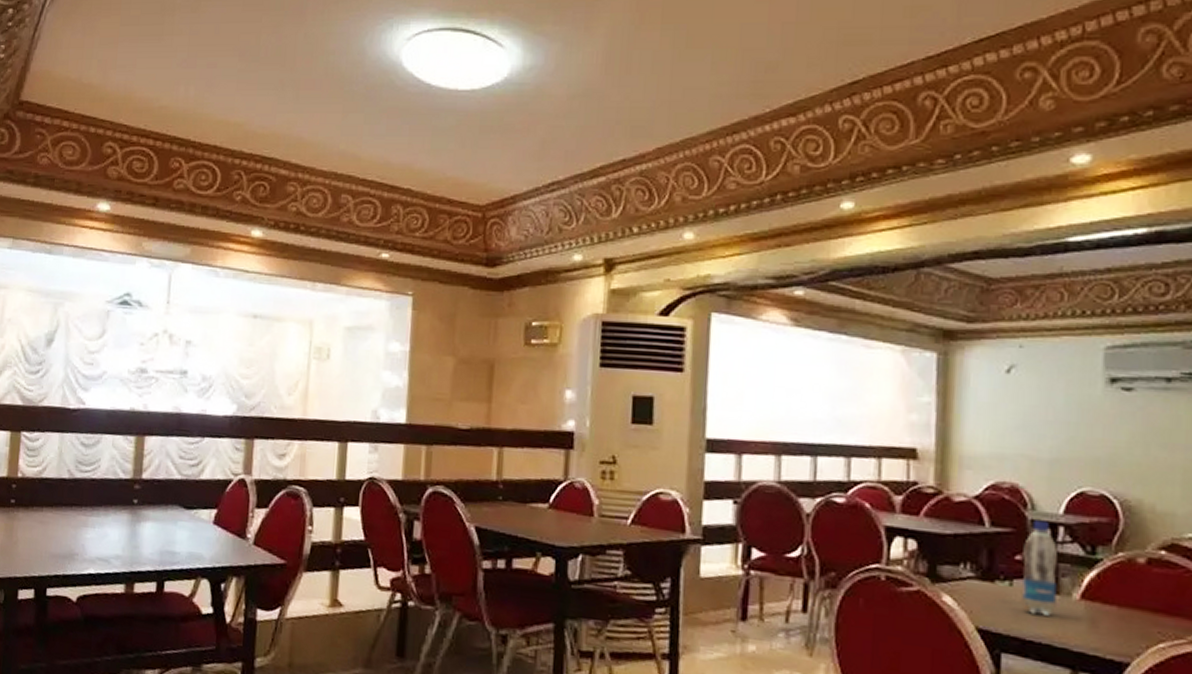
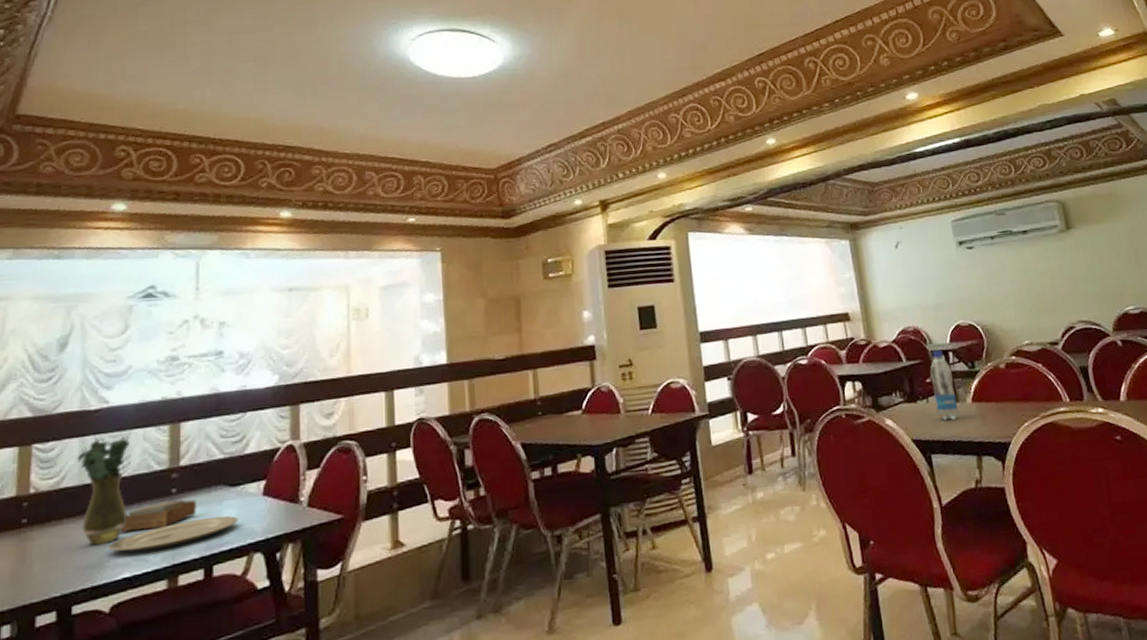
vase: none [56,434,101,538] -> present [76,436,130,546]
plate: none [78,532,190,555] -> present [109,515,239,552]
napkin holder: none [89,509,155,535] -> present [121,499,197,533]

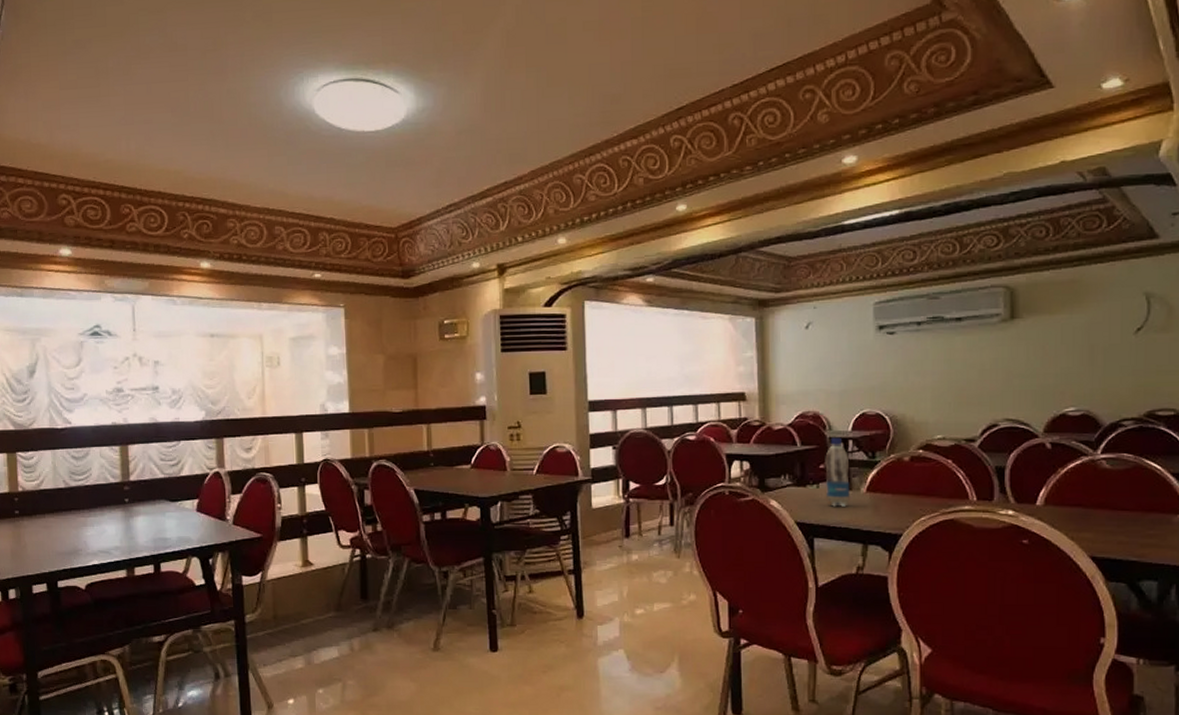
vase: present [76,436,130,546] -> none [50,450,93,537]
plate: present [109,515,239,552] -> none [81,524,179,545]
napkin holder: present [121,499,197,533] -> none [89,508,145,529]

